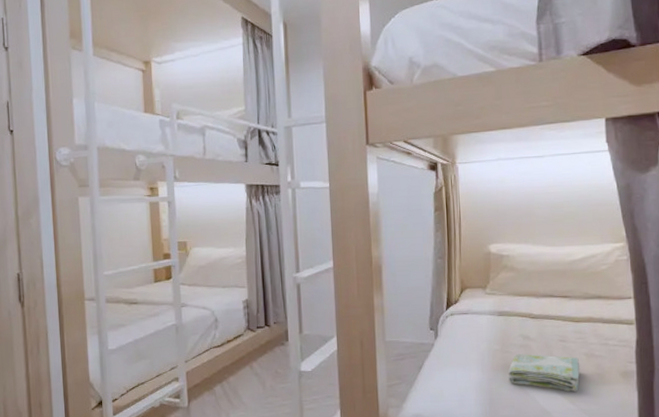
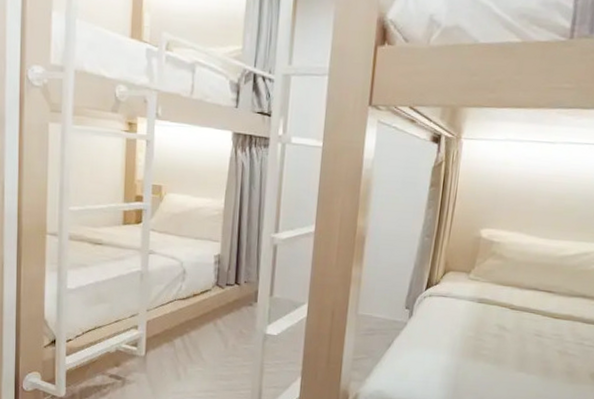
towel: present [507,353,580,392] -> none [477,342,552,387]

